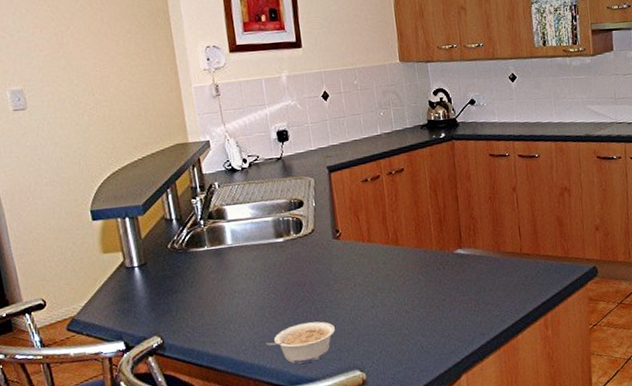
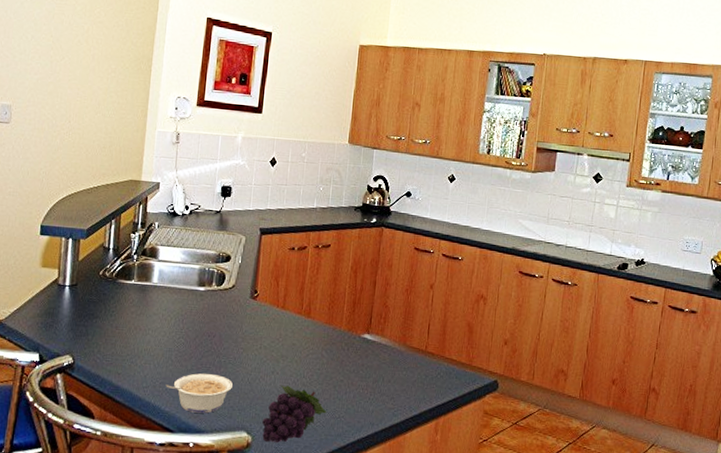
fruit: none [373,316,436,376] -> present [262,385,327,443]

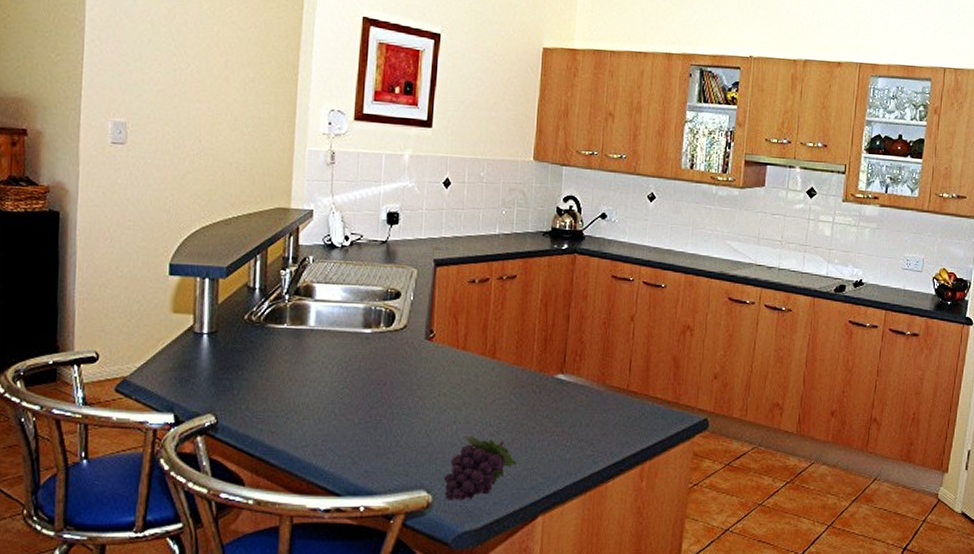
legume: present [165,373,233,413] -> none [329,426,408,472]

